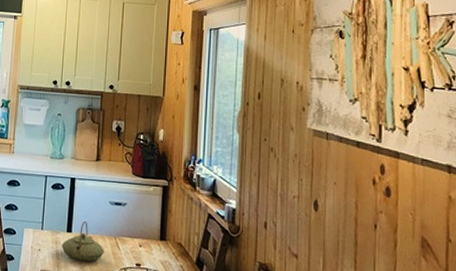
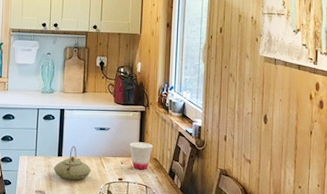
cup: none [149,221,177,256] -> present [129,142,153,170]

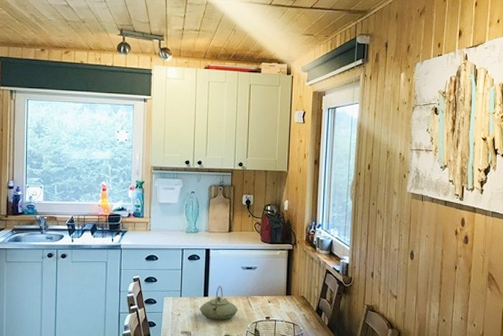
cup: present [129,142,153,170] -> none [277,280,300,308]

